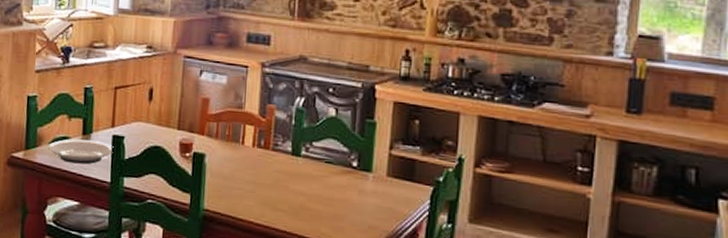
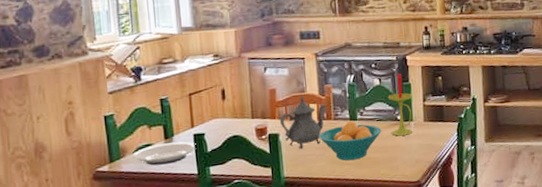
teapot: none [208,112,264,178] -> present [279,95,325,149]
fruit bowl: none [251,155,330,207] -> present [319,121,382,161]
candle: none [341,105,377,190] -> present [388,73,413,136]

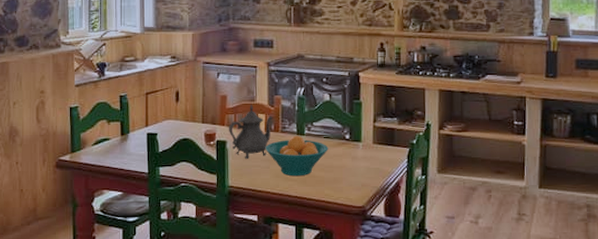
plate: present [131,141,197,166] -> none [91,139,149,160]
candle: present [388,73,413,136] -> none [337,90,363,156]

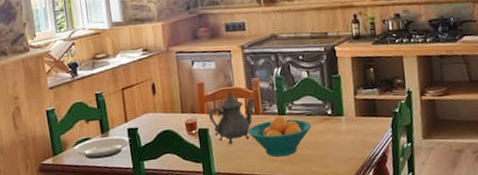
plate: none [91,139,149,160] -> present [72,136,131,159]

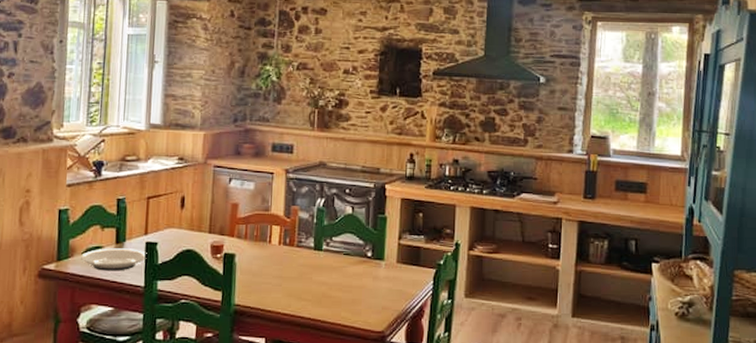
teapot: present [208,89,253,144] -> none [237,214,289,275]
fruit bowl: present [248,115,312,157] -> none [278,250,348,296]

